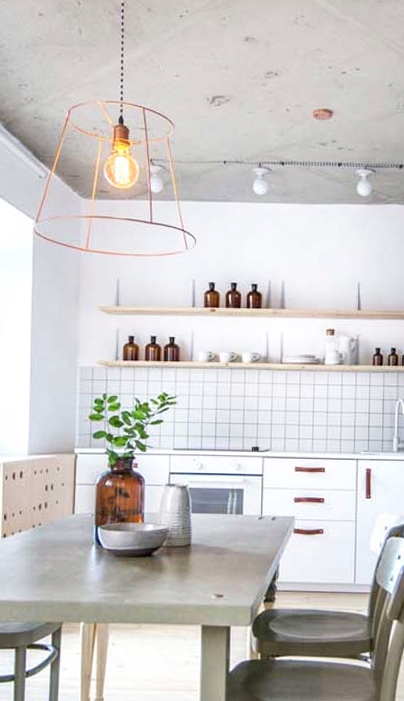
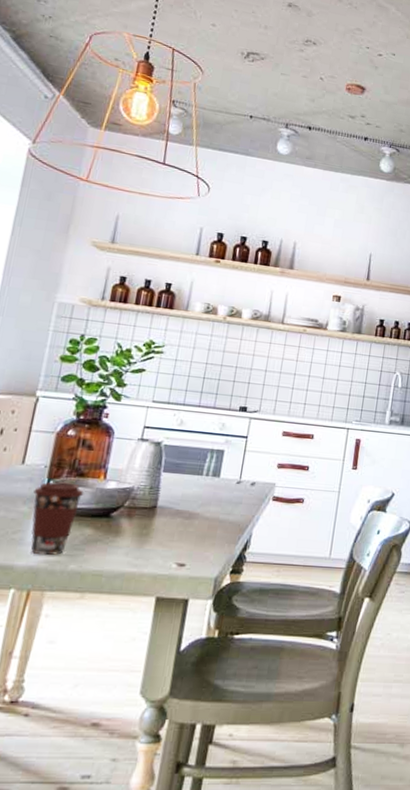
coffee cup: none [86,527,127,592] -> present [31,481,84,555]

